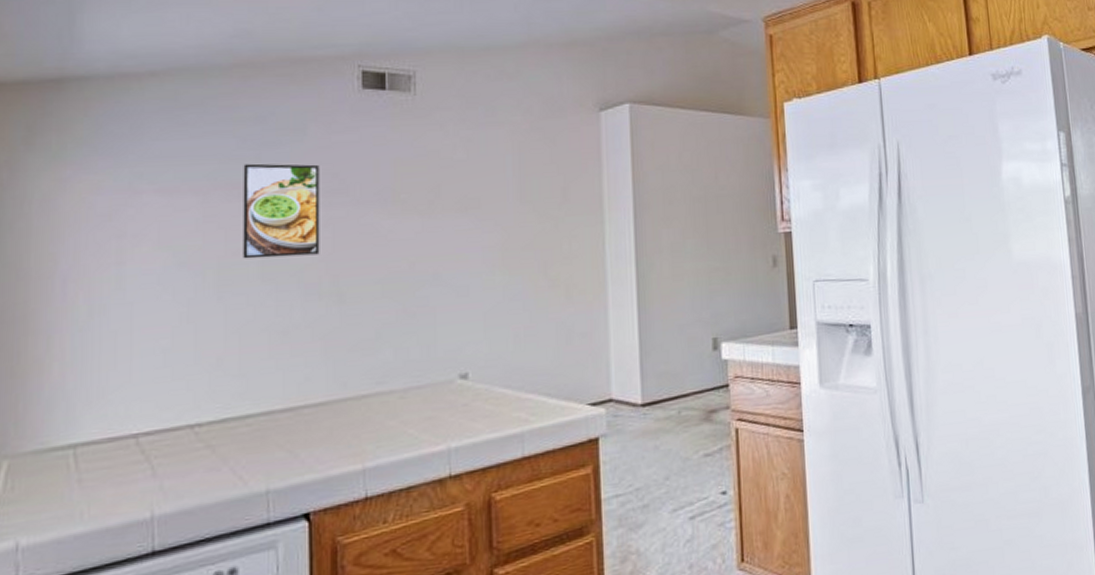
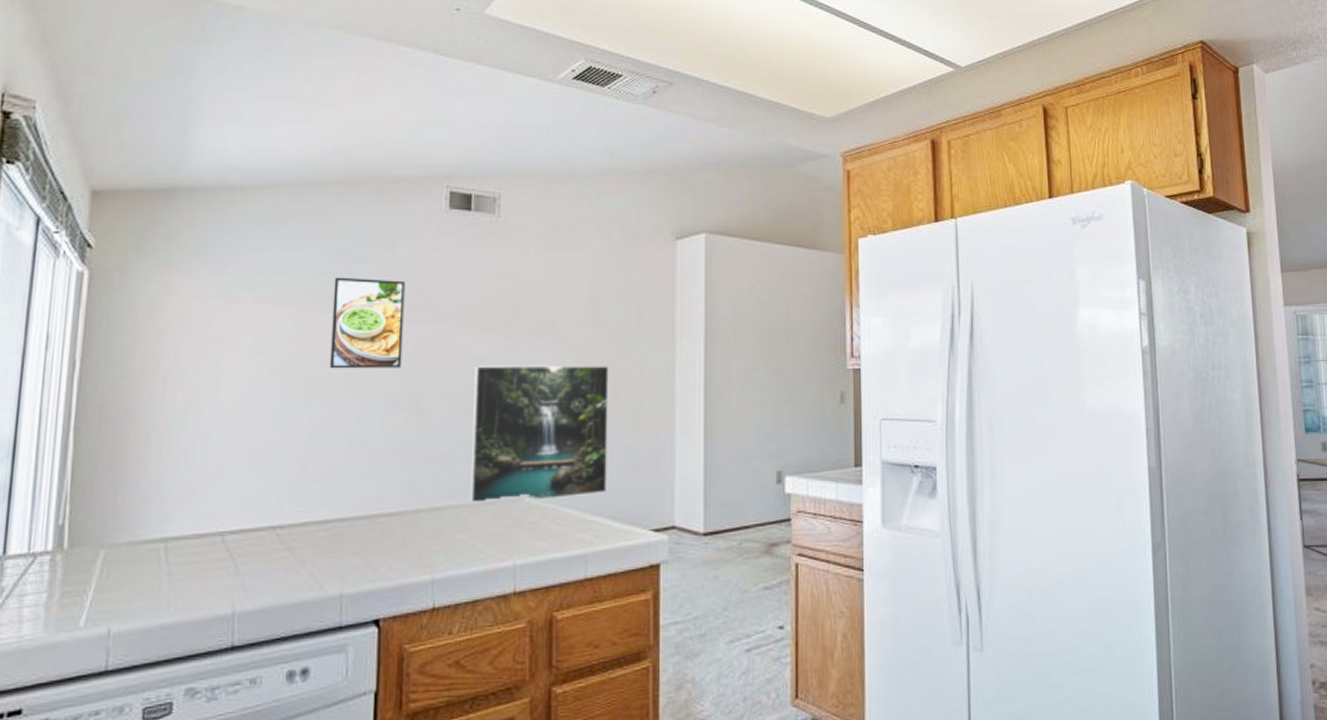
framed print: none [398,241,541,388] -> present [469,365,609,503]

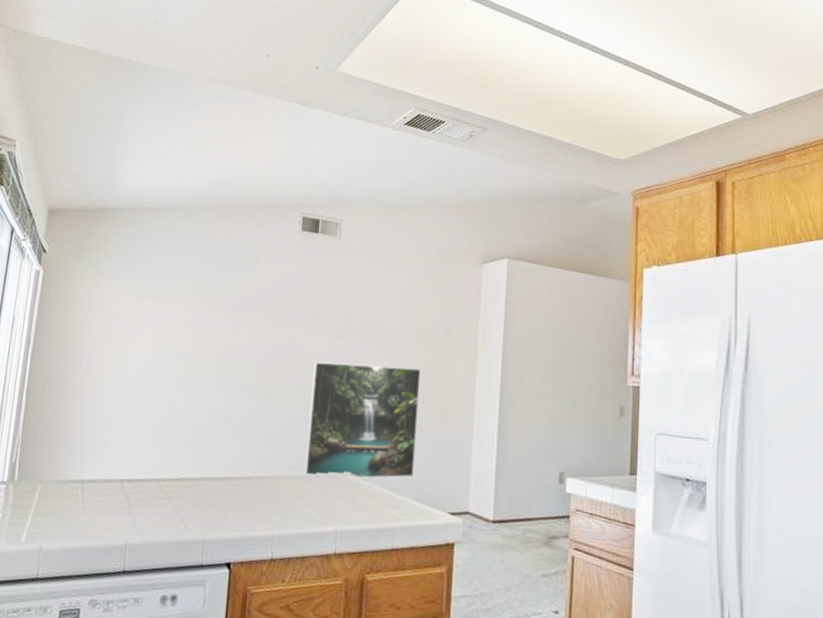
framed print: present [329,277,406,369] -> none [205,283,265,360]

